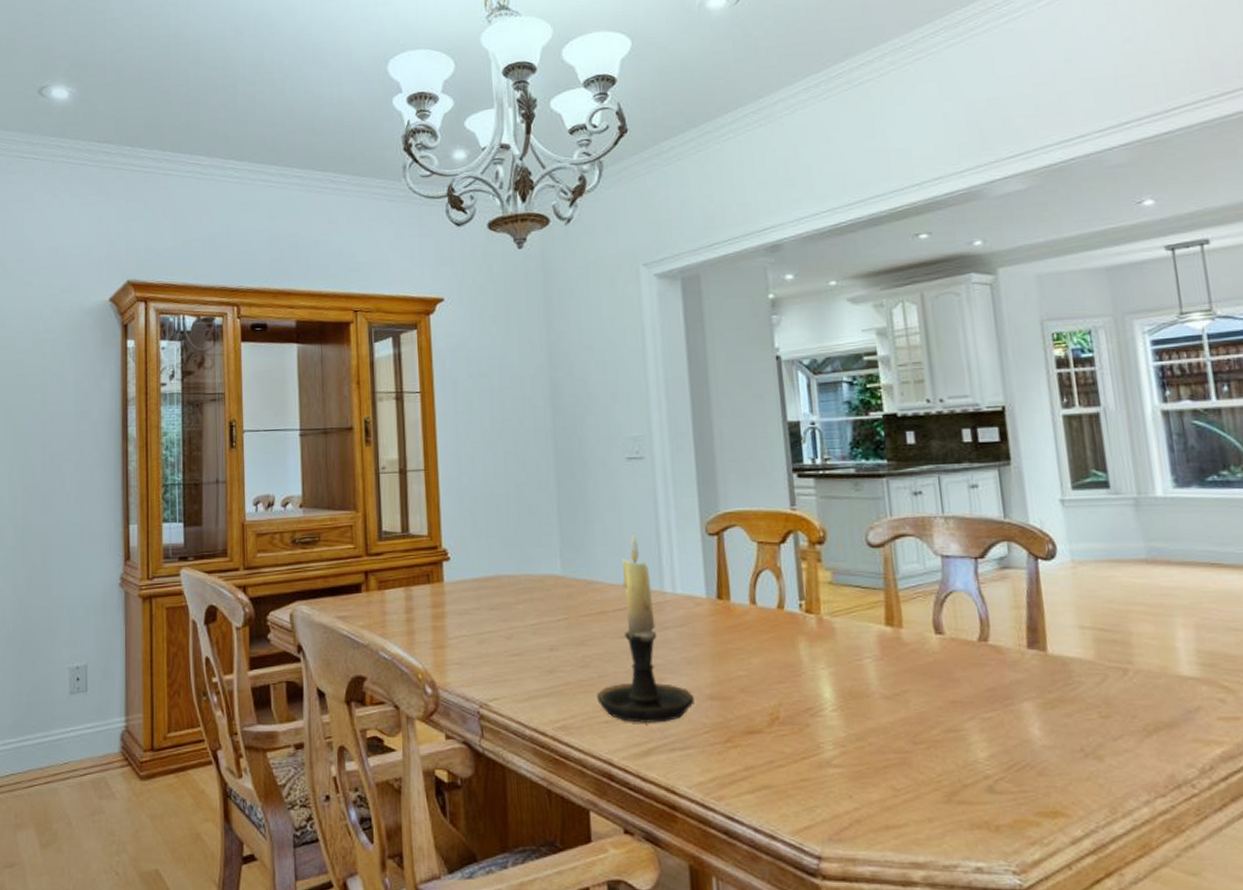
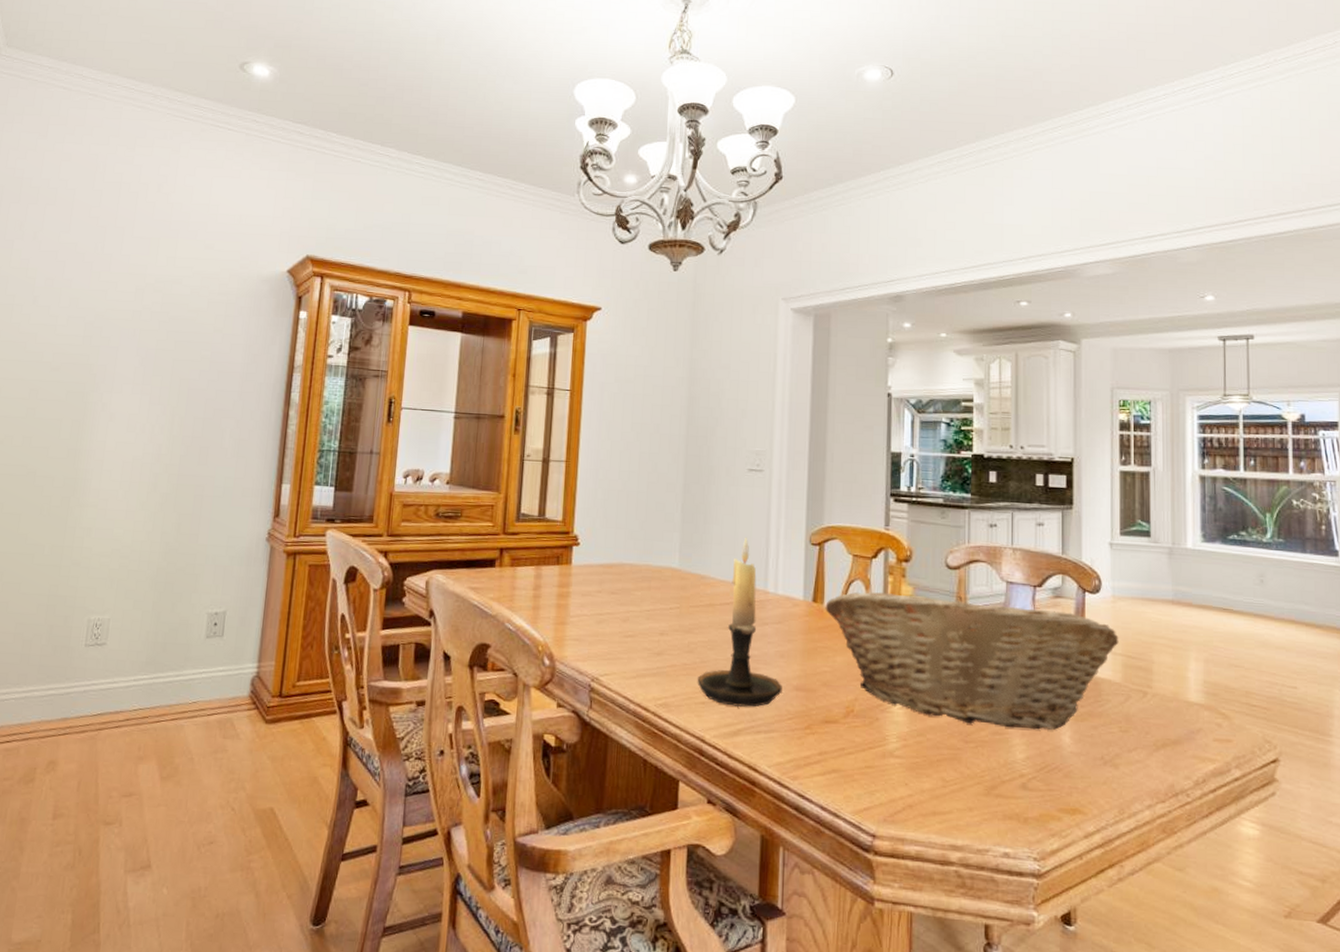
fruit basket: none [732,576,1086,724] -> present [825,591,1119,730]

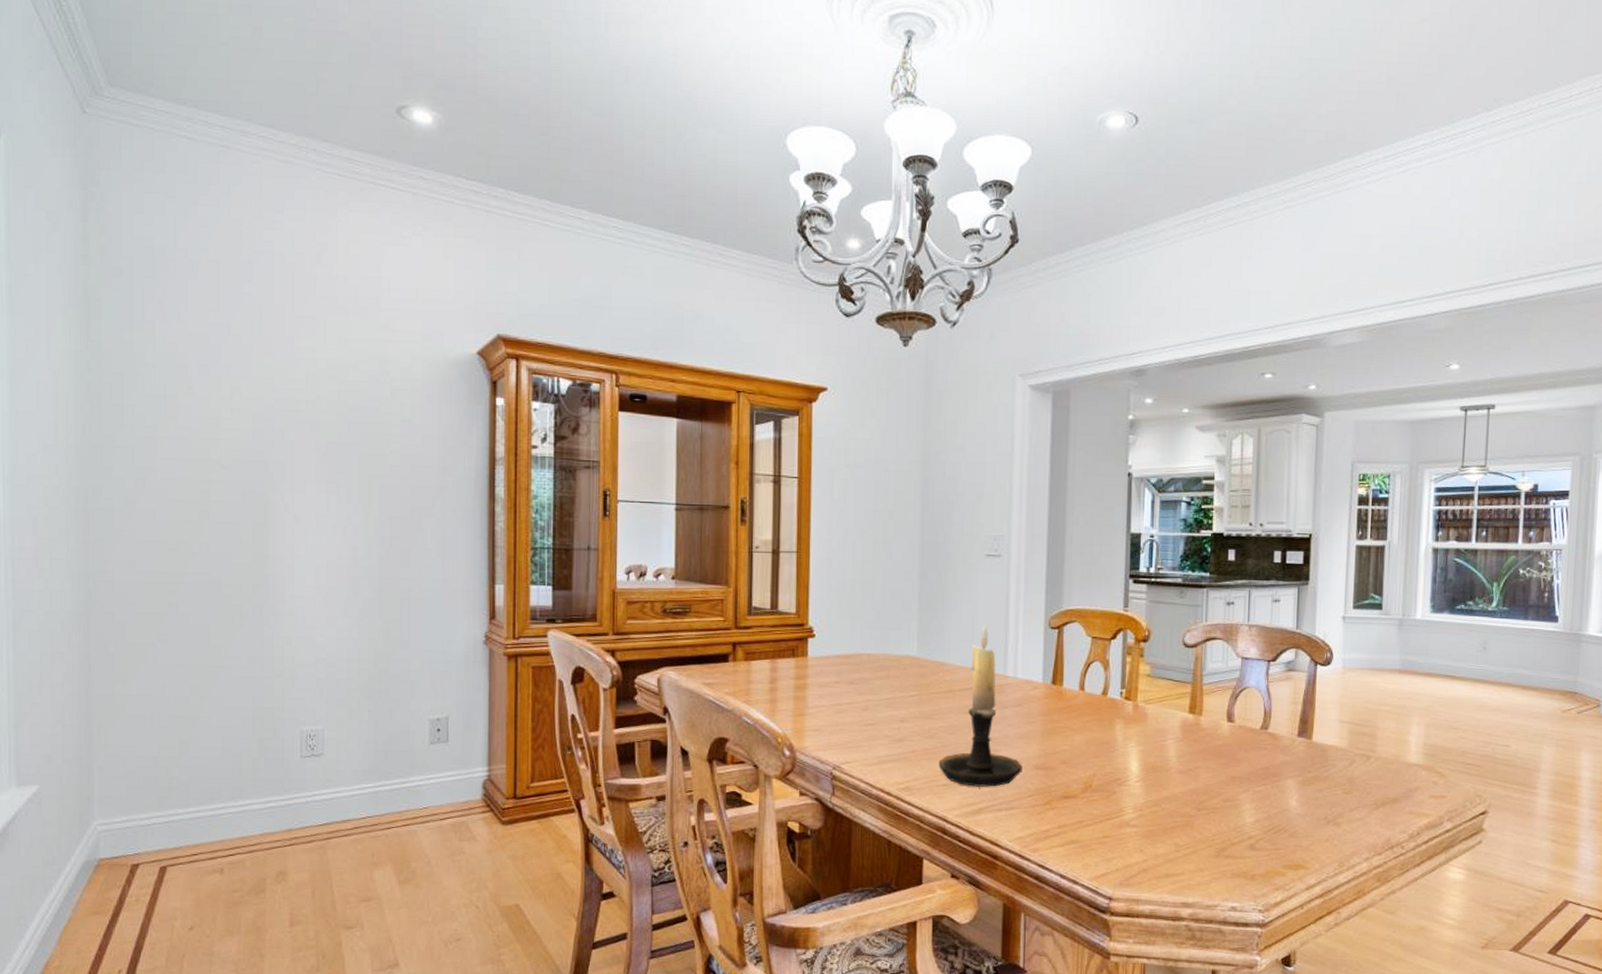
fruit basket: present [825,591,1119,730] -> none [1064,671,1347,795]

